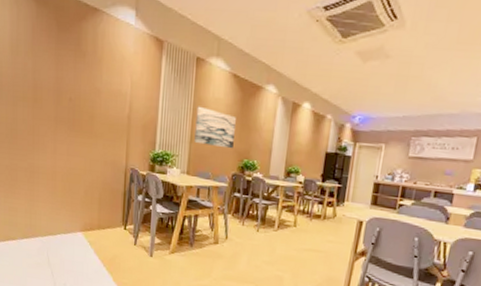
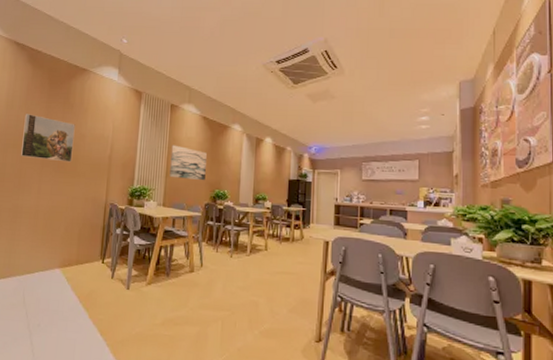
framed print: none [31,62,89,121] -> present [20,114,75,162]

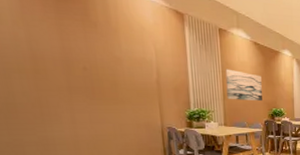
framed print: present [20,114,75,162] -> none [25,31,111,88]

